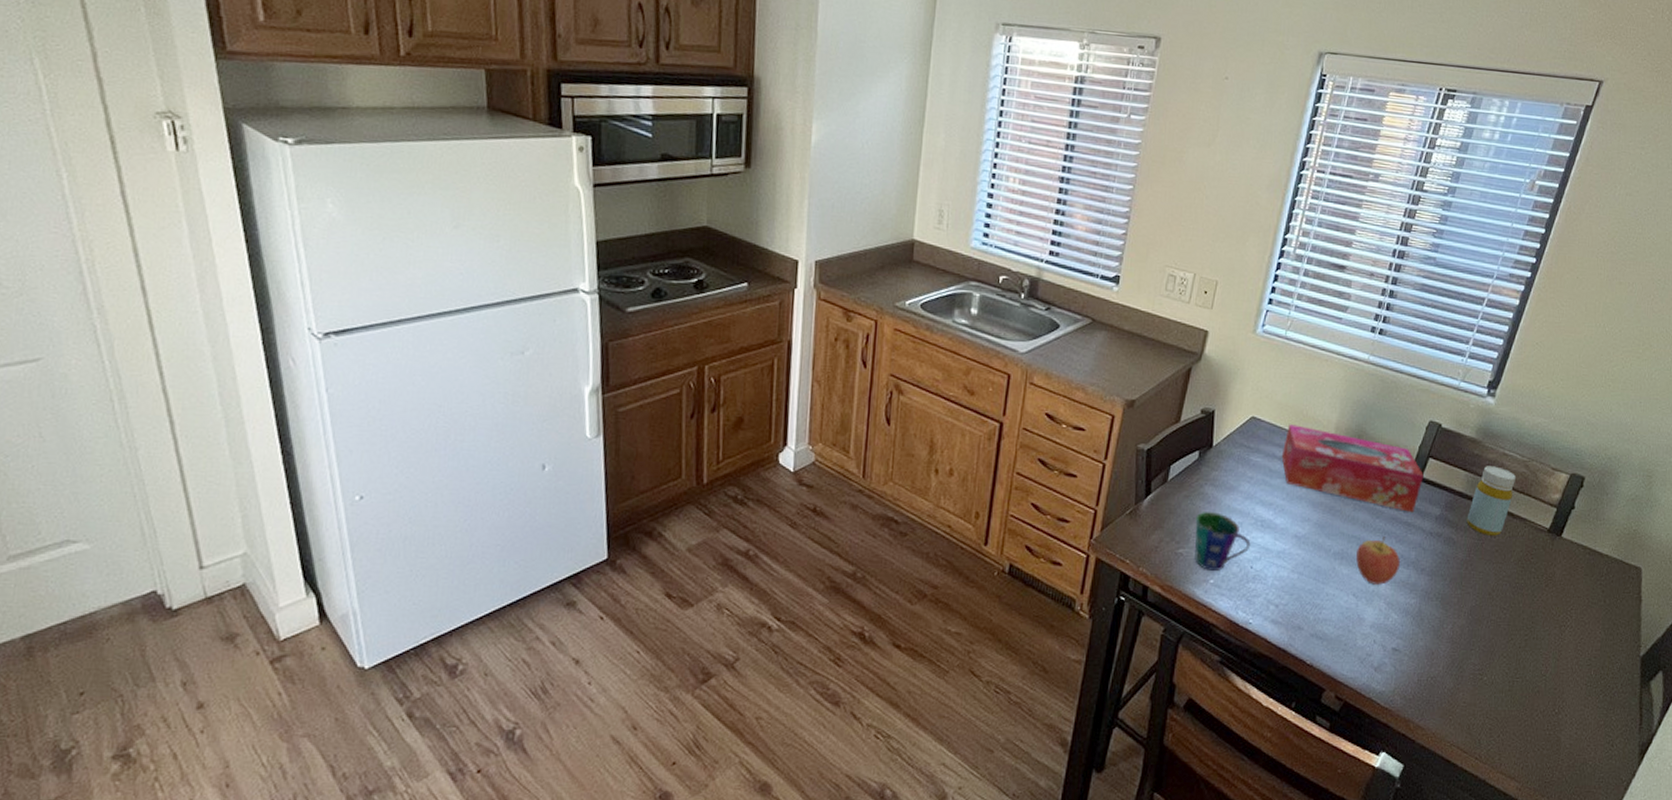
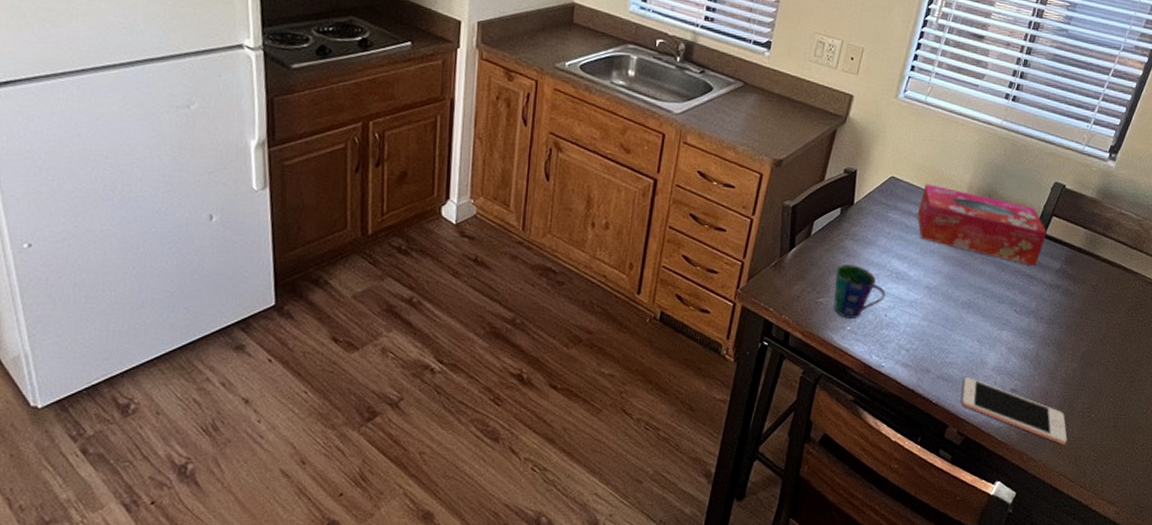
cell phone: none [1339,634,1458,711] -> present [962,376,1067,445]
fruit: present [1356,537,1400,585] -> none [982,288,1022,332]
bottle: present [1466,466,1516,536] -> none [1083,224,1130,288]

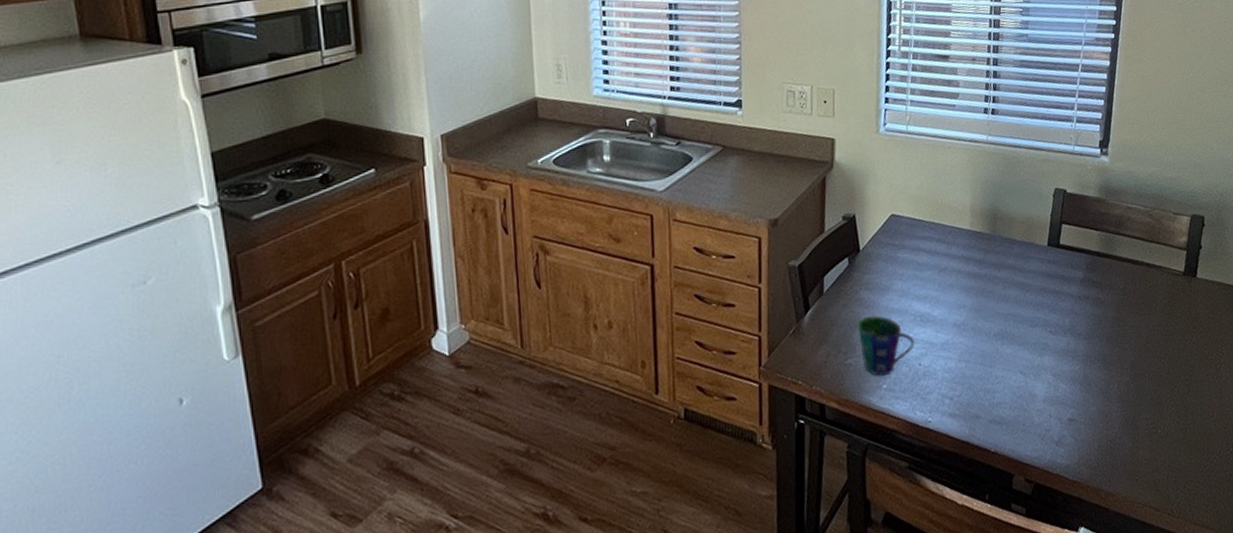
tissue box: present [917,184,1047,266] -> none [926,214,1061,281]
cell phone: present [962,376,1067,445] -> none [1017,414,1141,471]

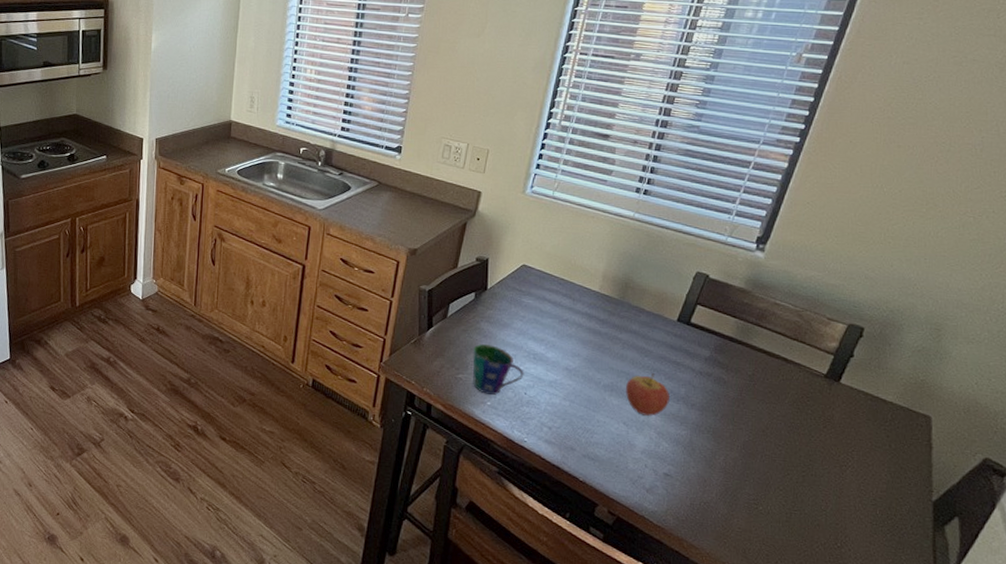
fruit: none [1015,309,1058,359] -> present [626,373,670,416]

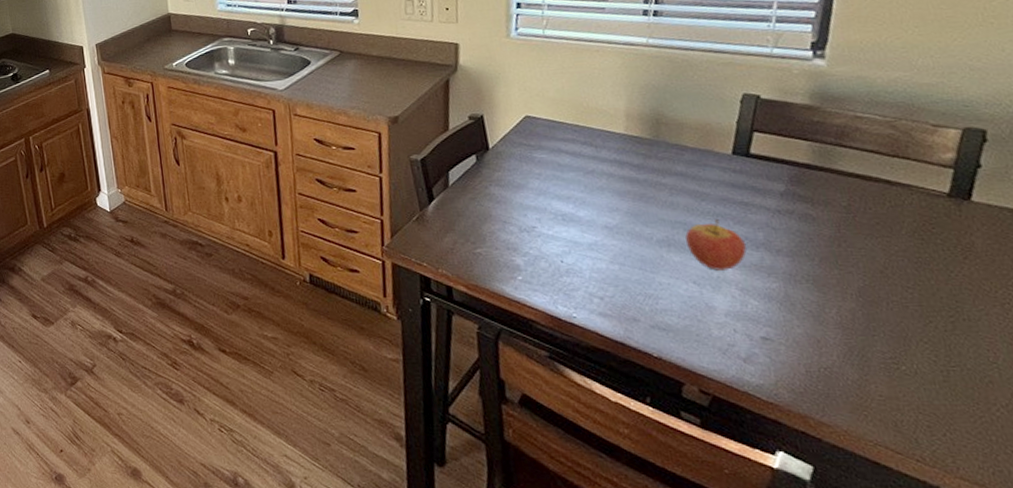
cup: present [472,344,524,395] -> none [487,211,556,268]

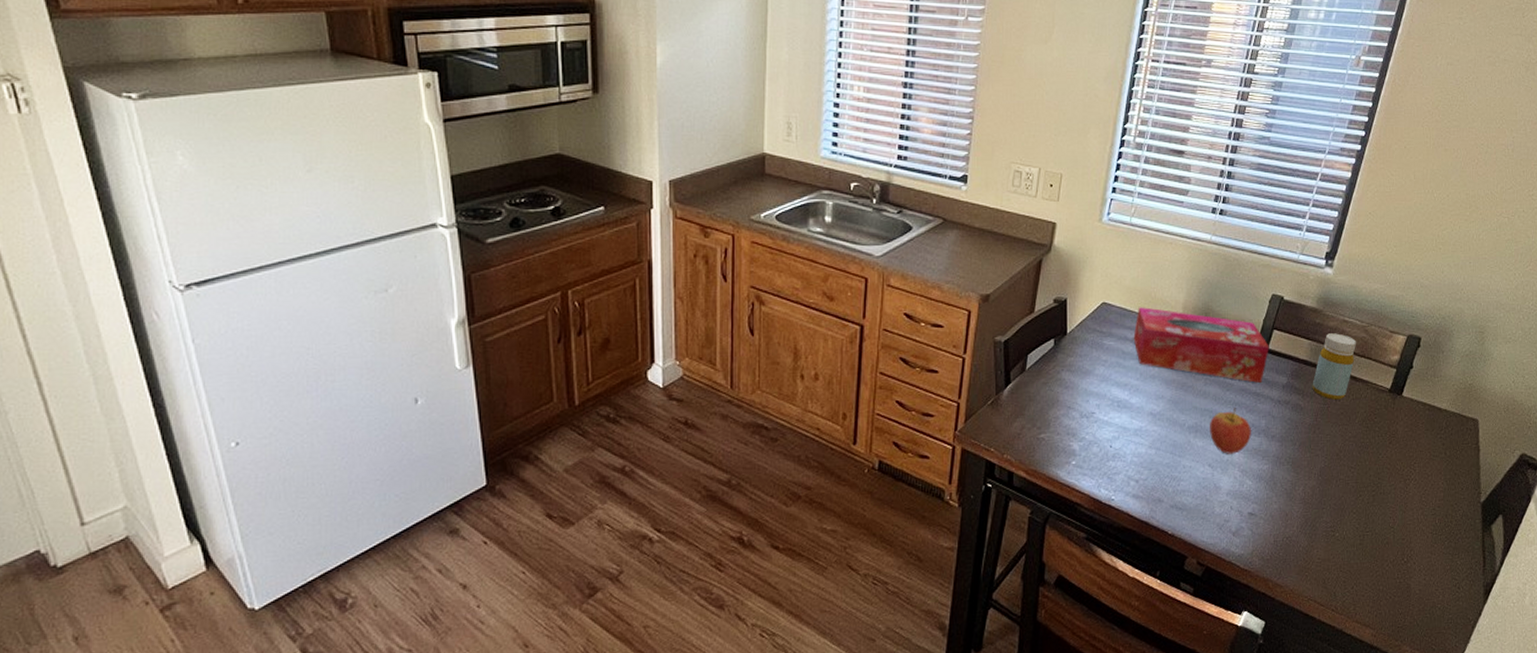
tissue box: none [568,117,752,191] -> present [1133,307,1269,383]
bottle: none [823,131,884,208] -> present [1312,333,1356,400]

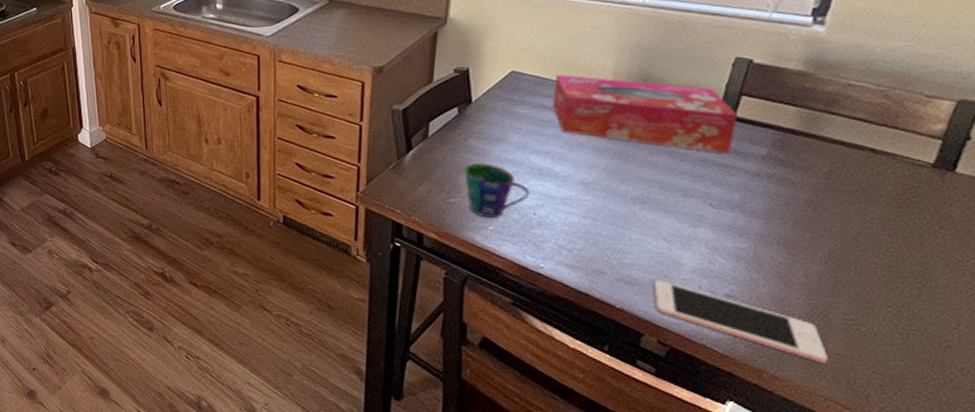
cup: none [1055,396,1109,453] -> present [464,163,530,218]
cell phone: none [1199,503,1313,568] -> present [654,279,828,363]
fruit: present [1210,408,1251,454] -> none [661,180,721,229]
bottle: present [1312,333,1356,400] -> none [806,99,872,174]

